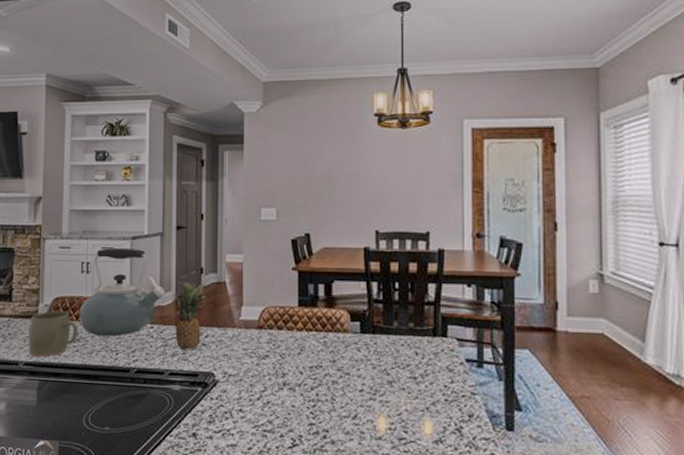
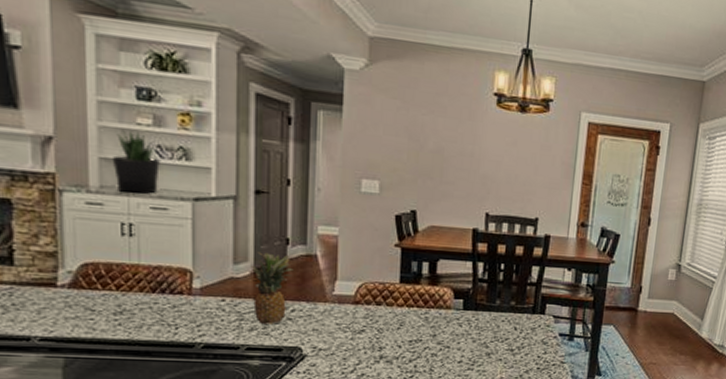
mug: present [28,311,79,357] -> none [43,278,121,332]
planter: none [77,186,109,237] -> present [112,130,160,194]
kettle: present [79,247,165,336] -> none [120,209,240,309]

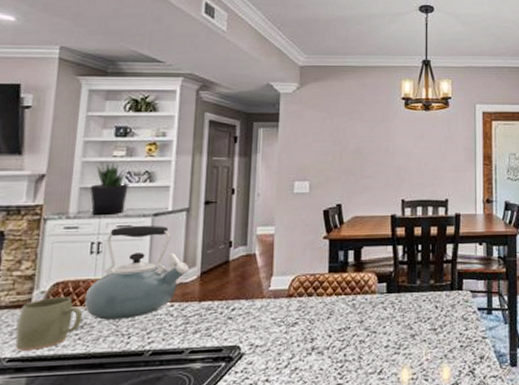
mug: none [43,278,121,332] -> present [15,297,83,351]
kettle: none [120,209,240,309] -> present [84,225,189,320]
fruit: present [251,252,294,325] -> none [198,256,235,326]

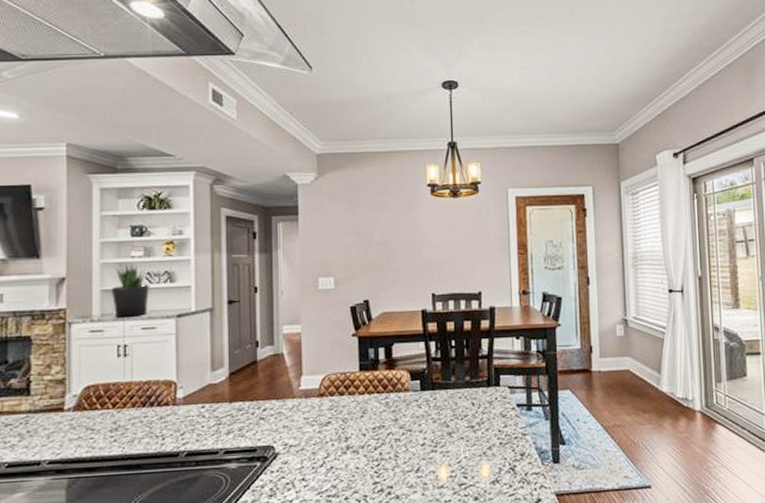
mug: present [15,297,83,351] -> none [53,400,116,453]
kettle: present [84,225,189,320] -> none [116,326,217,422]

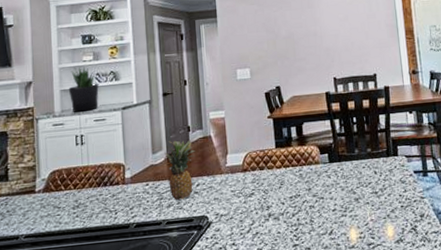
fruit: none [226,357,263,426] -> present [164,140,195,200]

